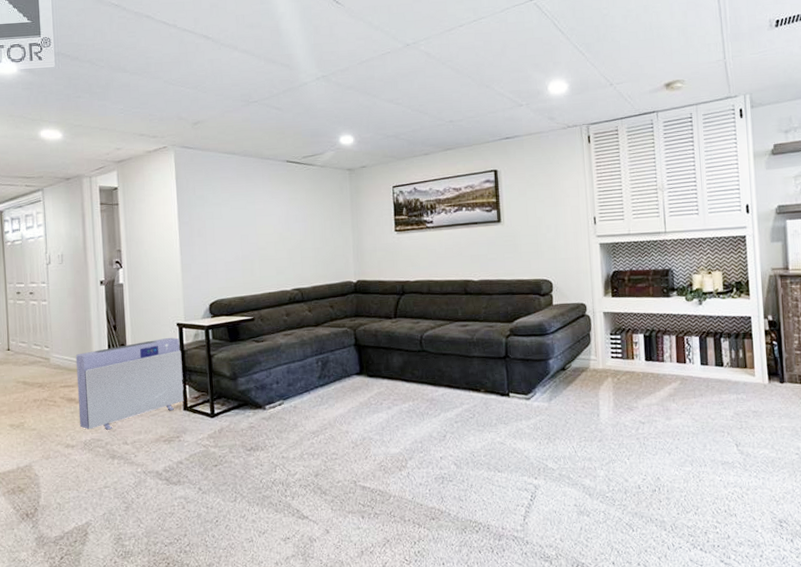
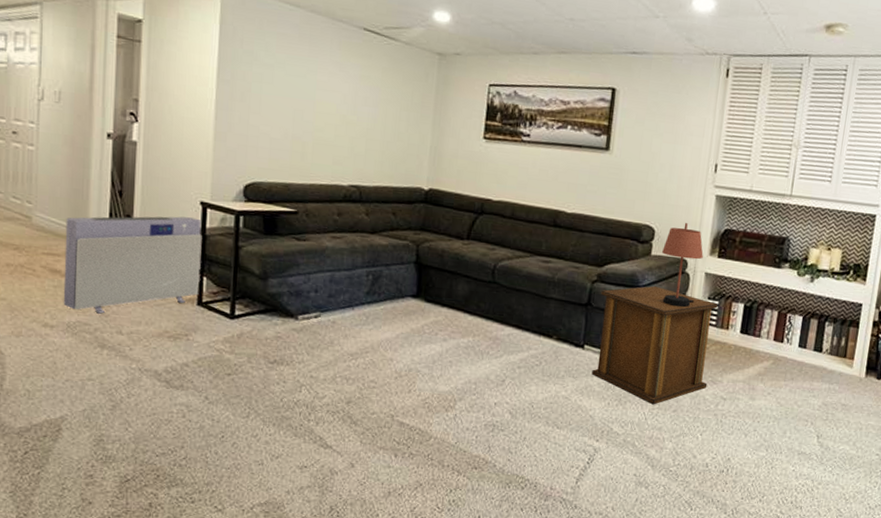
side table: none [516,331,625,438] -> present [592,285,718,405]
table lamp: none [562,272,599,347] -> present [662,223,703,308]

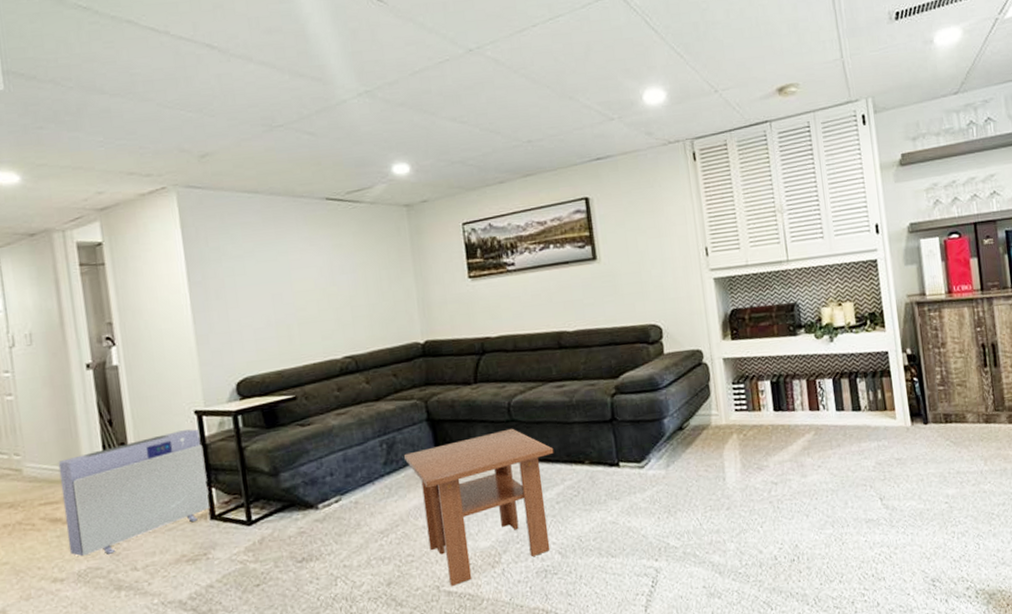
coffee table: none [387,288,527,419] -> present [404,428,554,586]
side table: present [592,285,718,405] -> none [623,384,755,508]
table lamp: present [662,223,703,308] -> none [674,313,720,401]

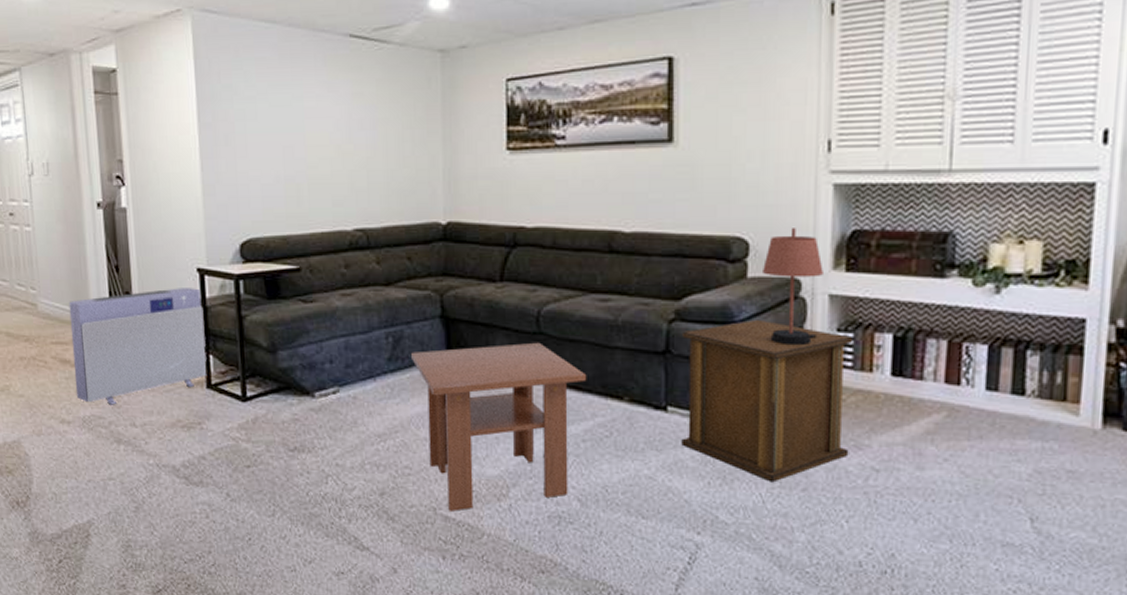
side table: none [623,384,755,508] -> present [681,319,853,483]
table lamp: none [674,313,720,401] -> present [763,228,823,346]

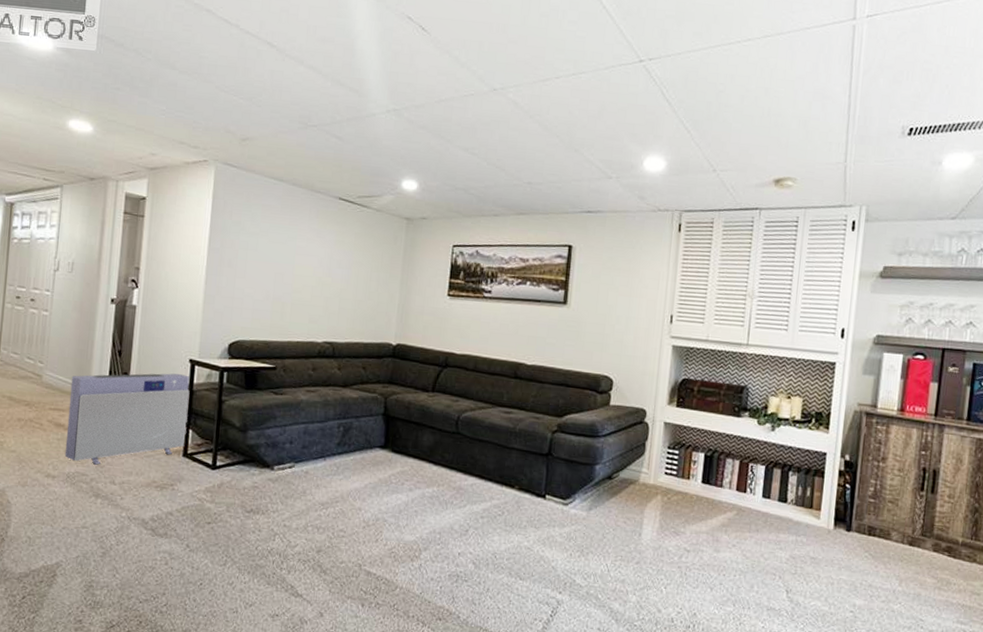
coffee table: present [411,342,587,511] -> none [356,439,489,568]
side table: present [681,319,853,483] -> none [553,435,678,557]
table lamp: present [763,228,823,346] -> none [621,373,662,457]

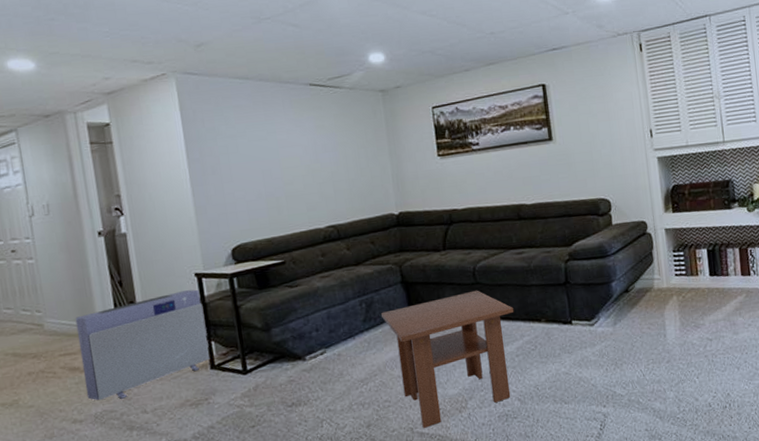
coffee table: none [356,439,489,568] -> present [381,290,514,428]

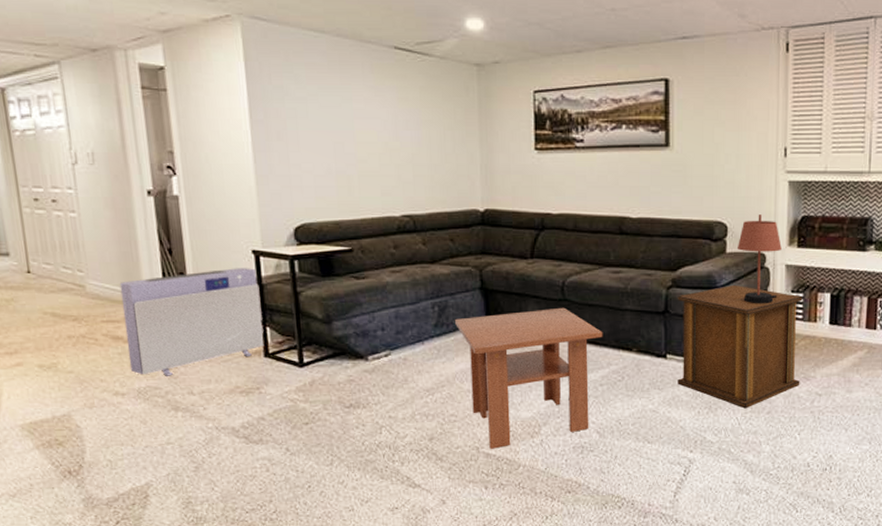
side table: none [575,251,692,361] -> present [678,284,803,409]
table lamp: none [621,188,662,267] -> present [738,215,782,304]

